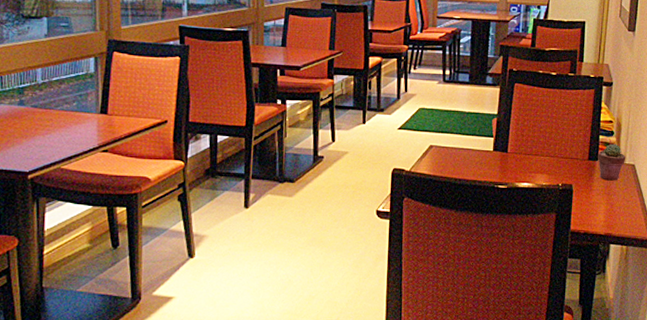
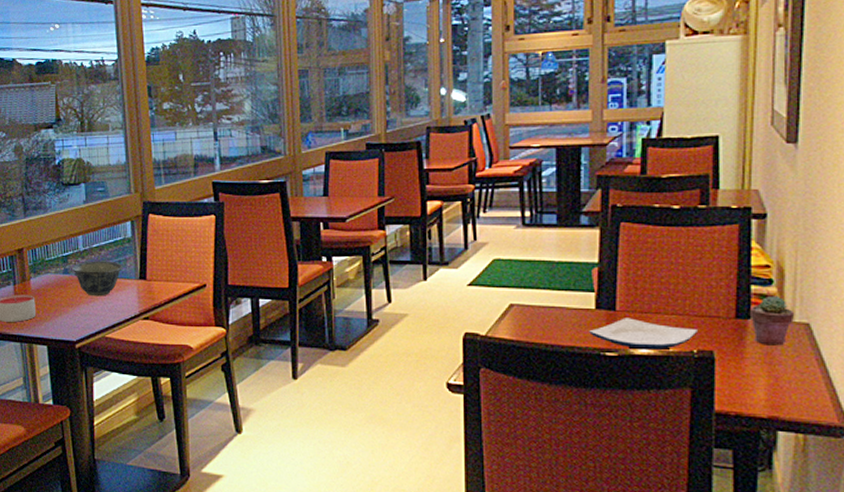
bowl: none [28,93,84,129] -> present [72,261,123,297]
plate: none [488,158,563,184] -> present [589,318,697,351]

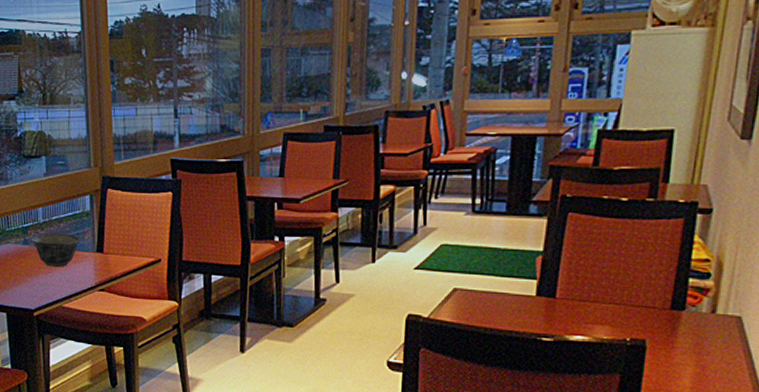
plate: present [589,318,697,351] -> none [528,305,632,338]
potted succulent: present [750,295,795,346] -> none [685,288,729,337]

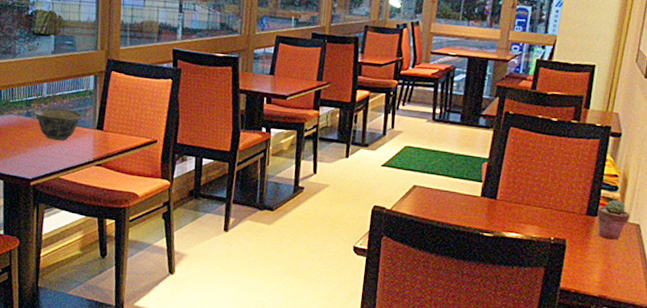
potted succulent: none [685,288,729,337] -> present [597,199,631,240]

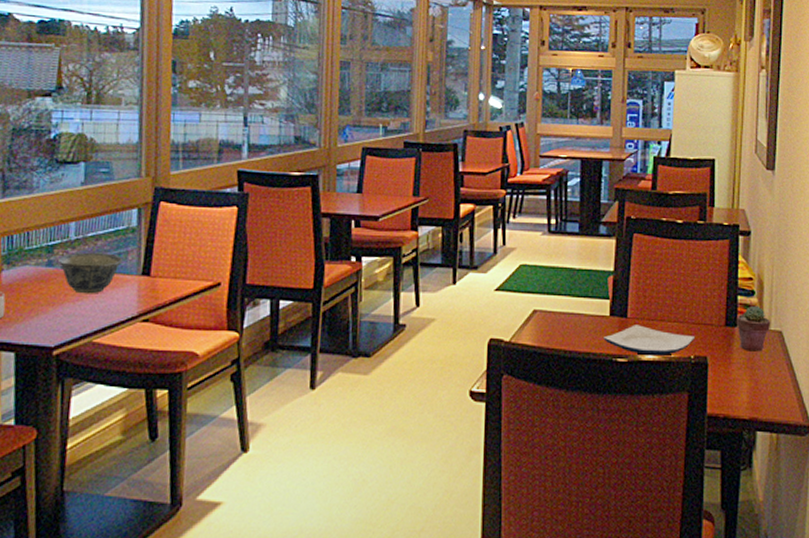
plate: none [473,206,556,235] -> present [603,325,694,357]

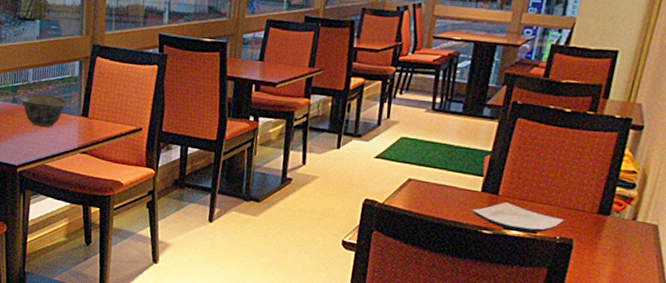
potted succulent: present [737,305,771,352] -> none [609,197,648,242]

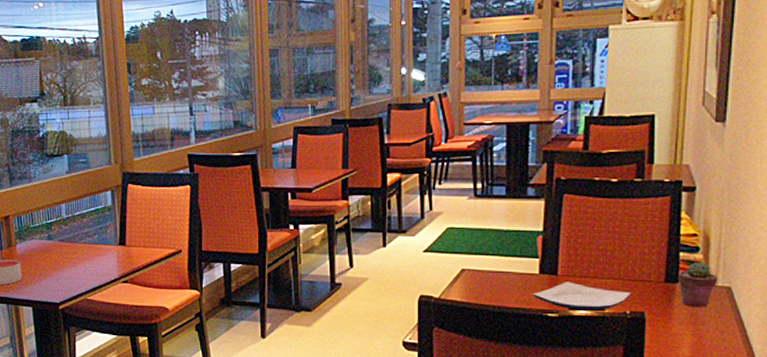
bowl: present [20,94,68,128] -> none [56,228,104,261]
potted succulent: none [609,197,648,242] -> present [679,261,718,307]

